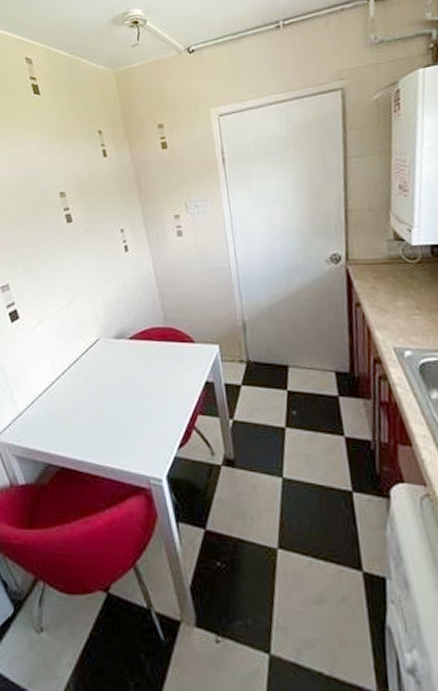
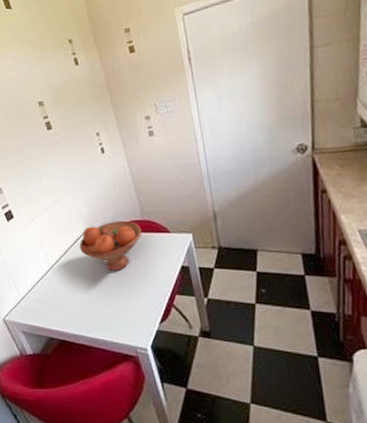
fruit bowl: none [93,327,164,384] -> present [79,220,142,271]

